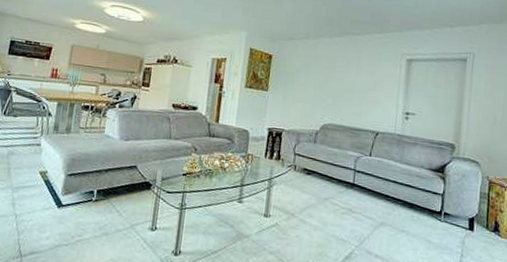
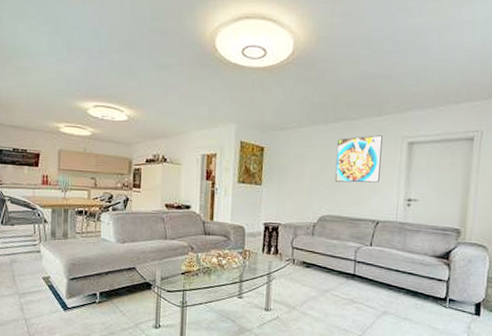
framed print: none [337,50,384,96] -> present [334,135,383,183]

